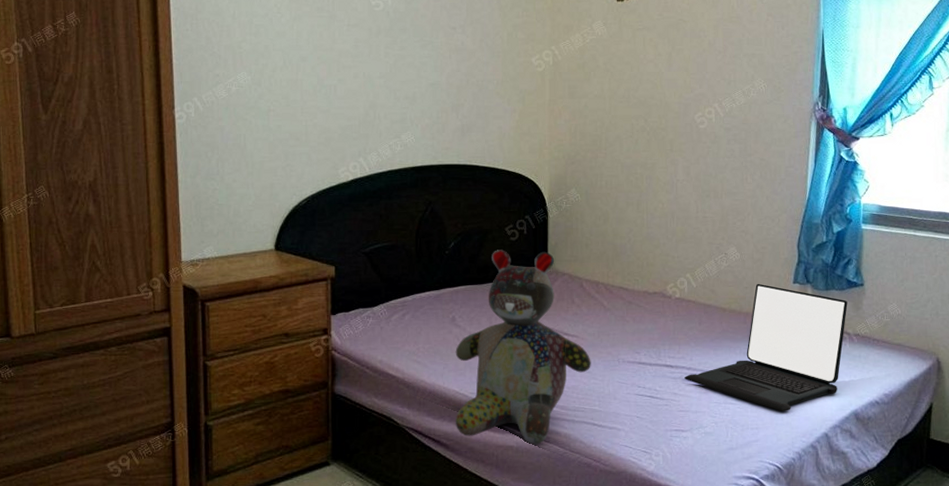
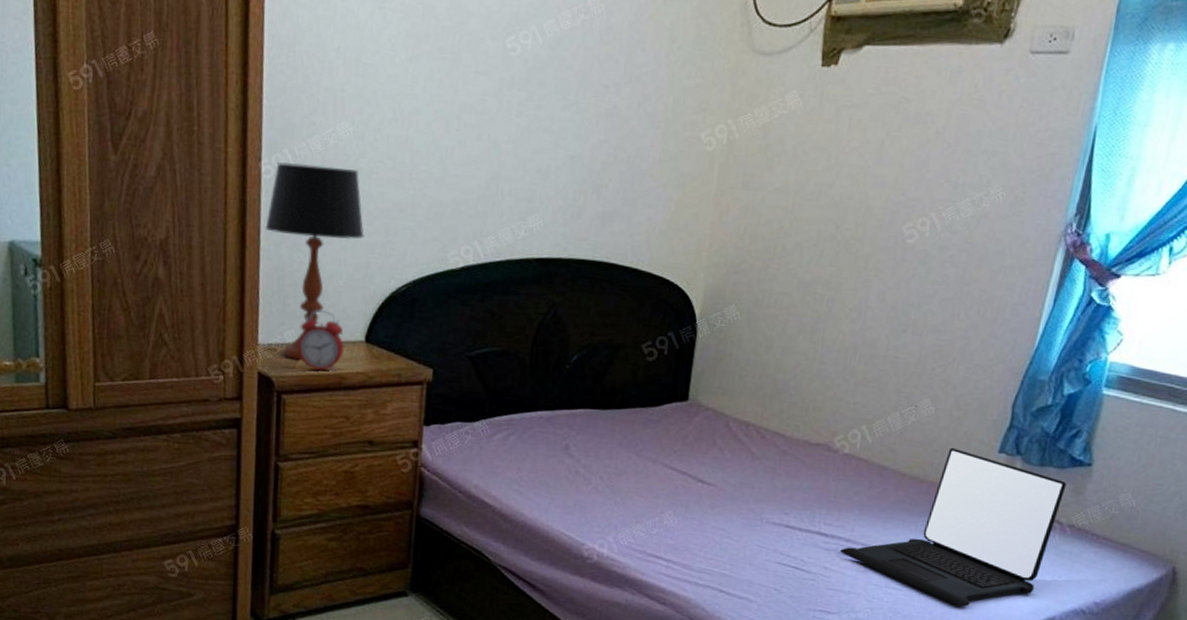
table lamp: none [181,109,267,271] -> present [265,162,364,360]
alarm clock: none [216,227,257,279] -> present [297,310,344,372]
stuffed bear: present [455,250,591,445] -> none [556,370,728,606]

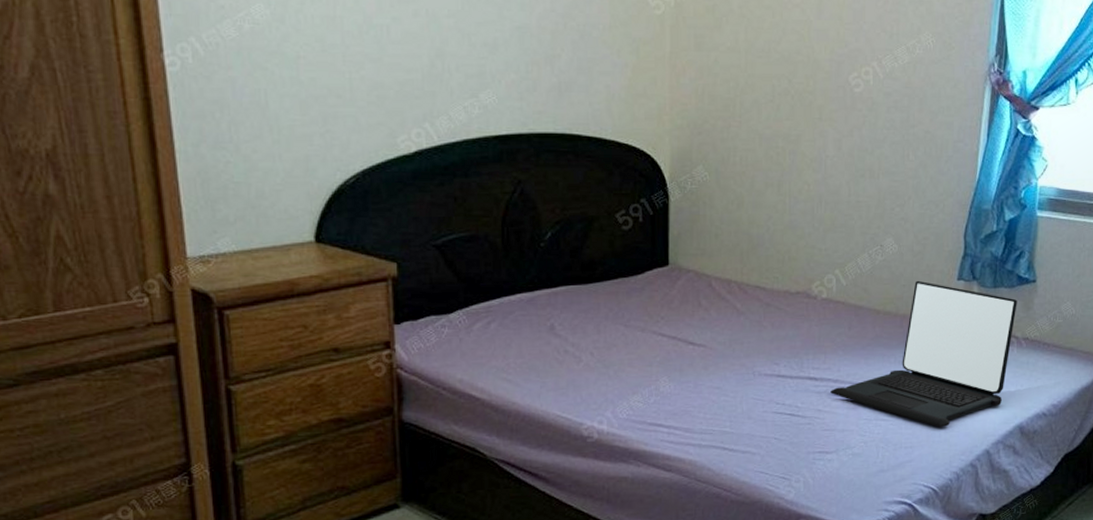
table lamp: present [265,162,364,360] -> none [177,52,299,270]
alarm clock: present [297,310,344,372] -> none [235,212,292,280]

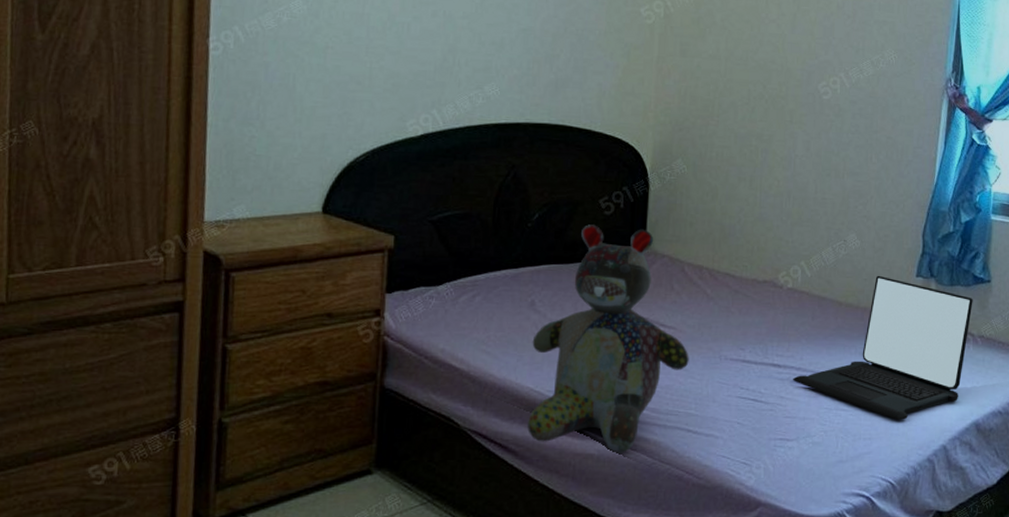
stuffed bear: none [555,241,721,475] -> present [527,224,689,453]

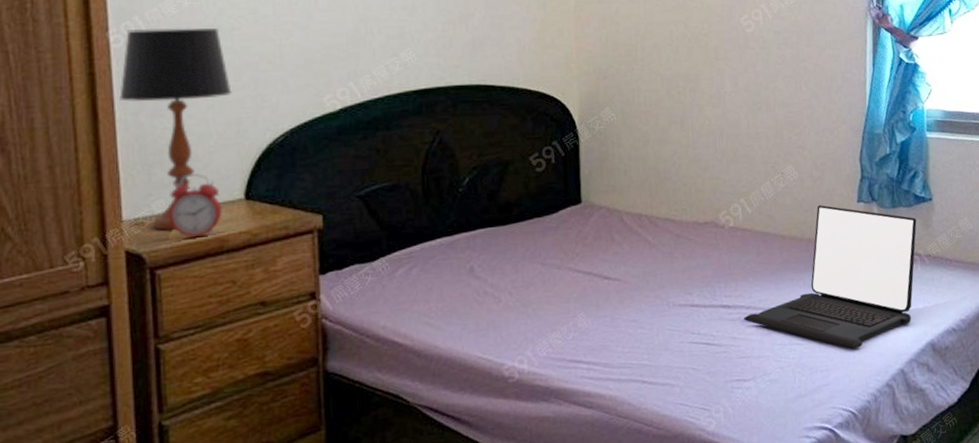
table lamp: none [213,39,320,235] -> present [119,27,232,231]
alarm clock: none [248,183,300,246] -> present [169,174,222,239]
stuffed bear: present [527,224,689,453] -> none [475,182,637,413]

